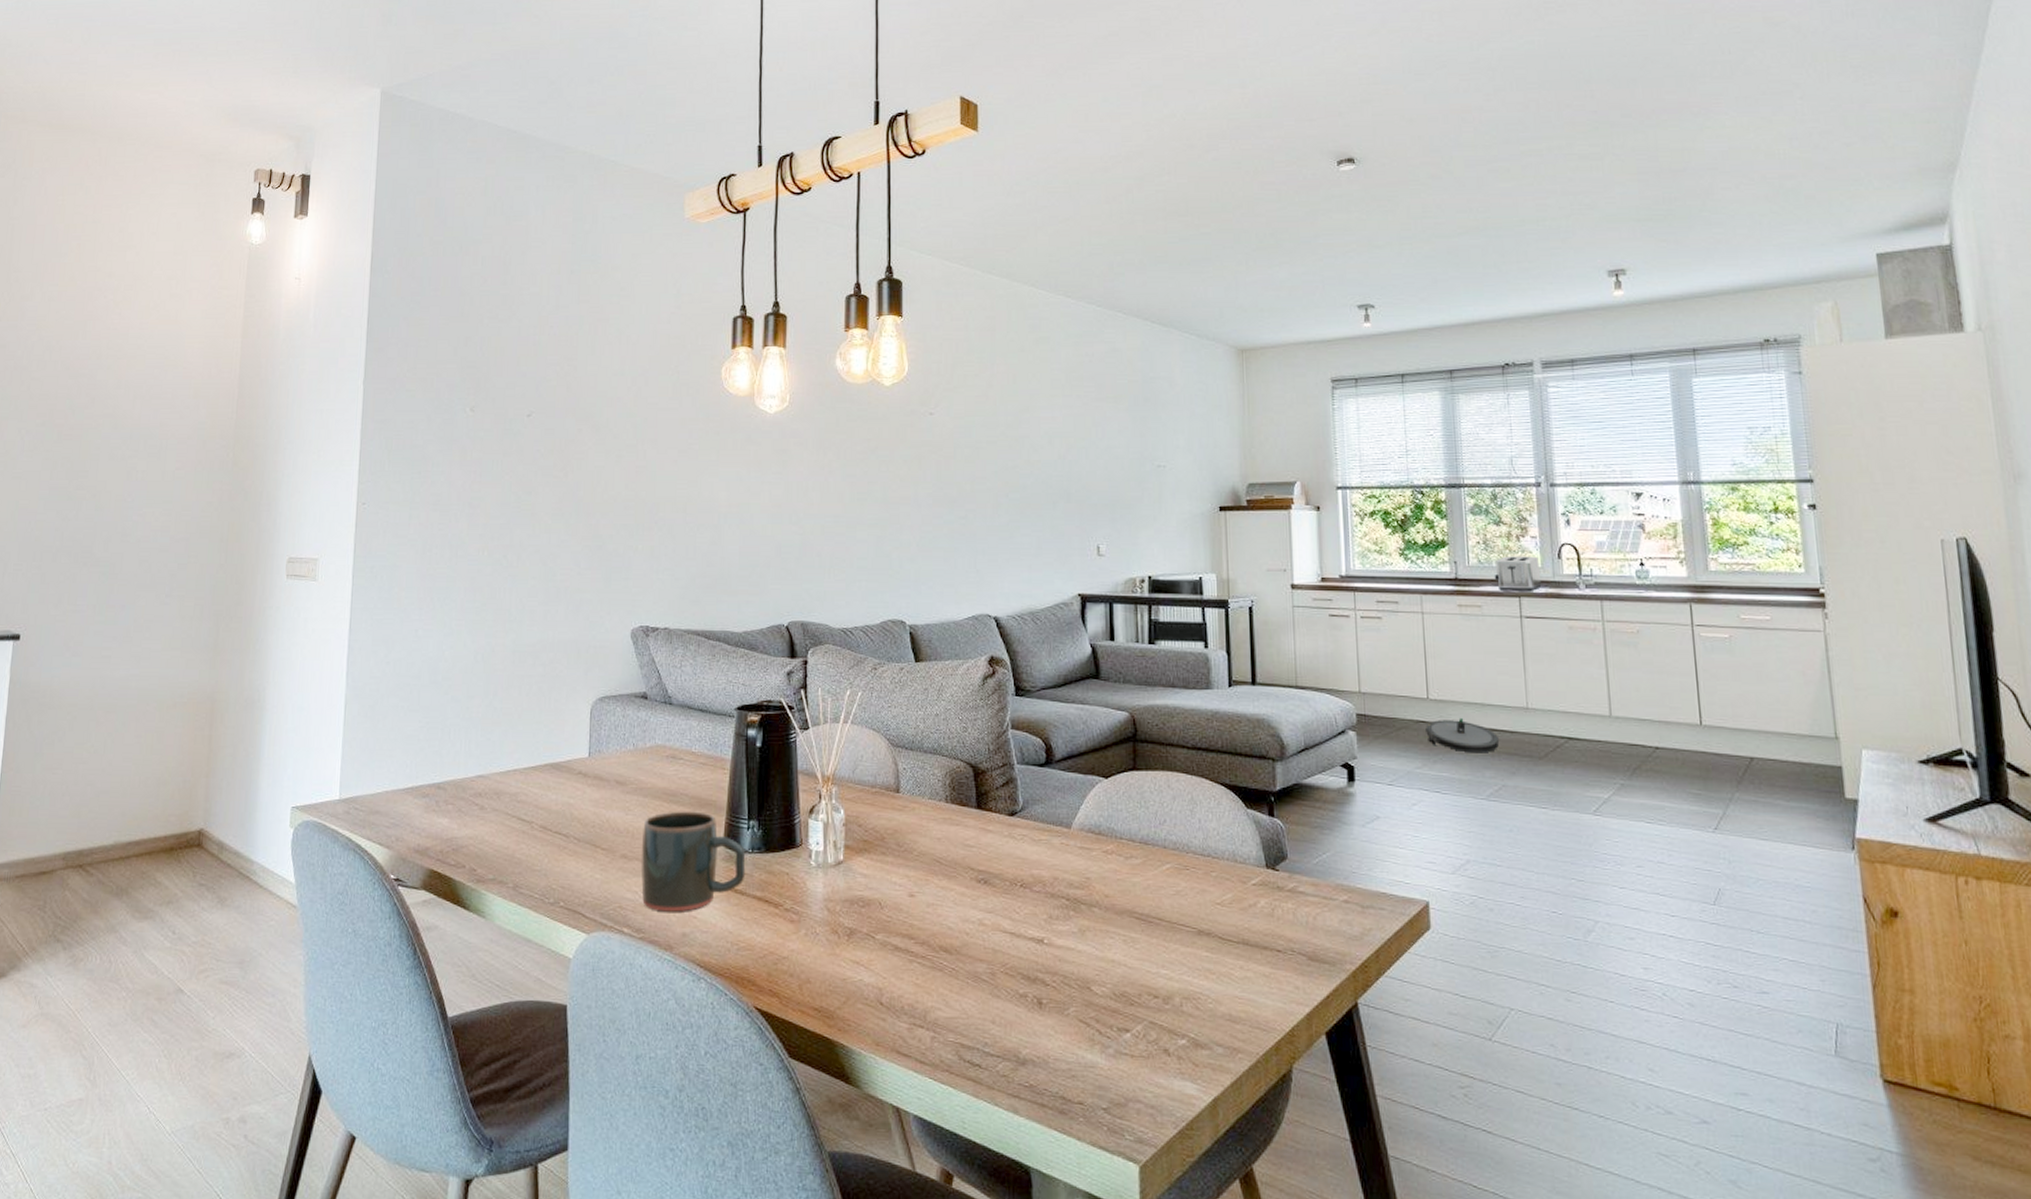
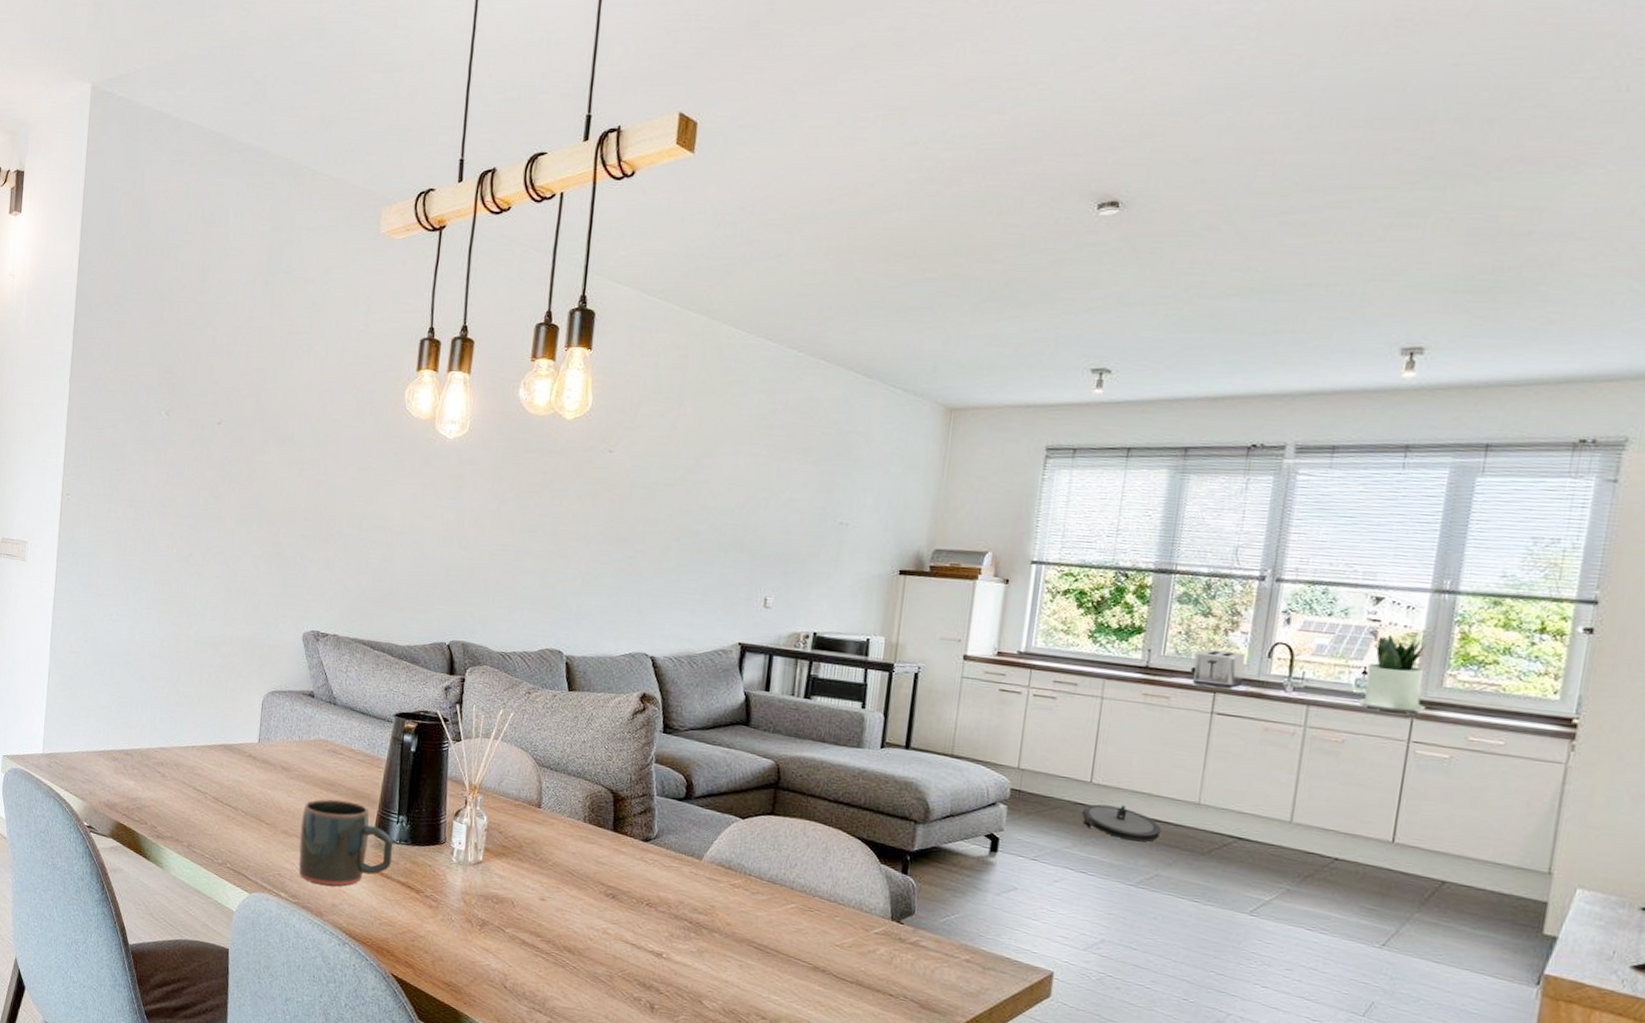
planter: none [1642,527,1700,598] -> present [1357,635,1427,713]

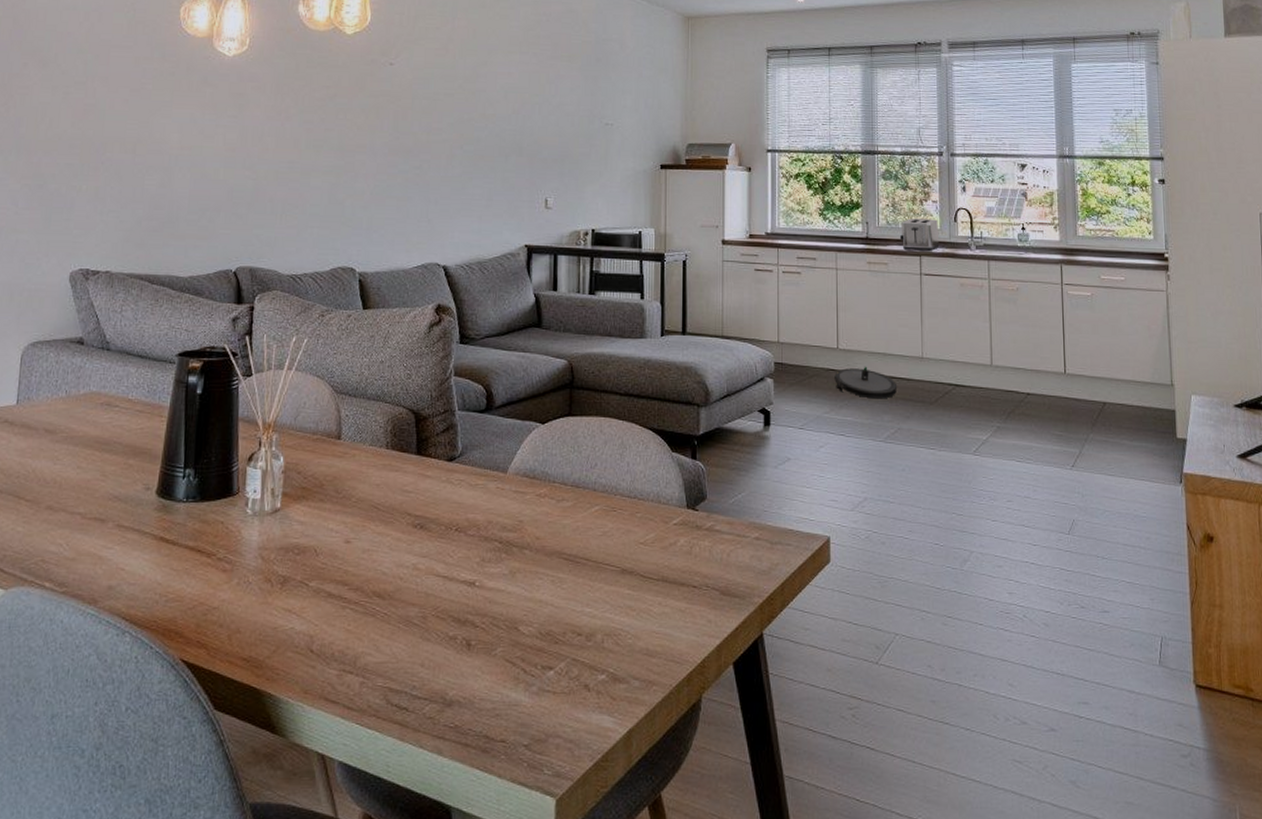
mug: present [299,799,394,886] -> none [67,460,180,564]
planter: present [1357,635,1427,713] -> none [1022,195,1069,260]

